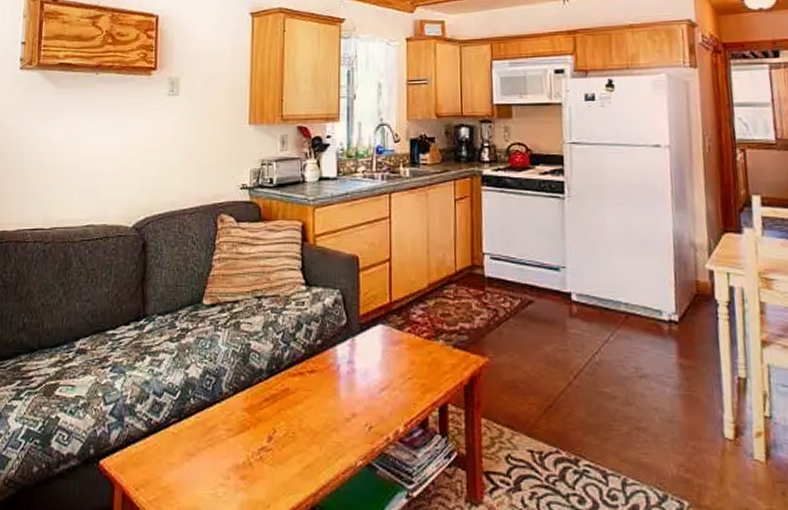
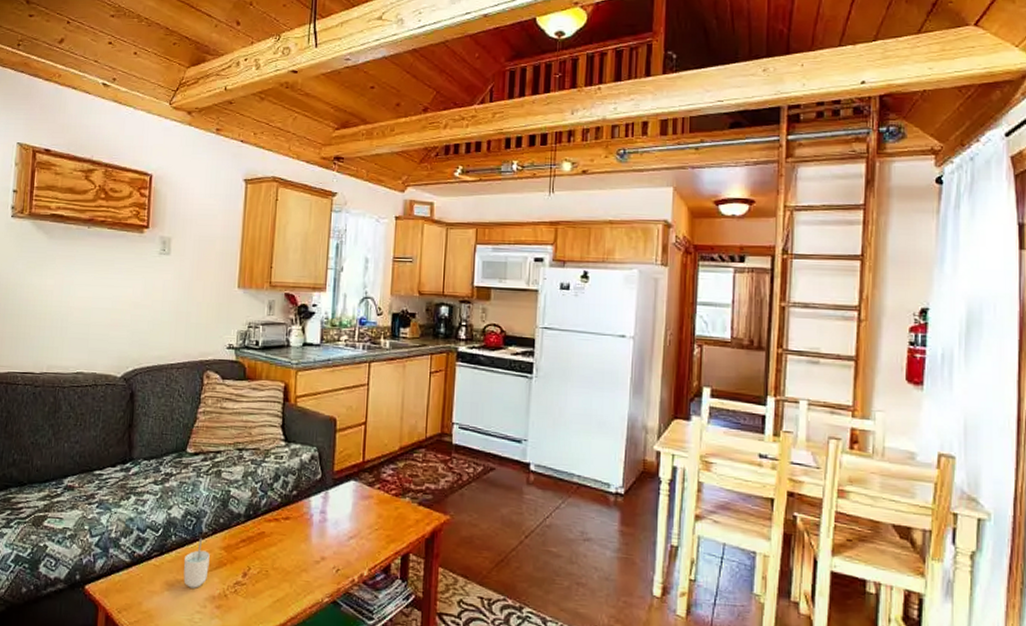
cup: none [203,399,232,457] -> present [183,538,210,588]

